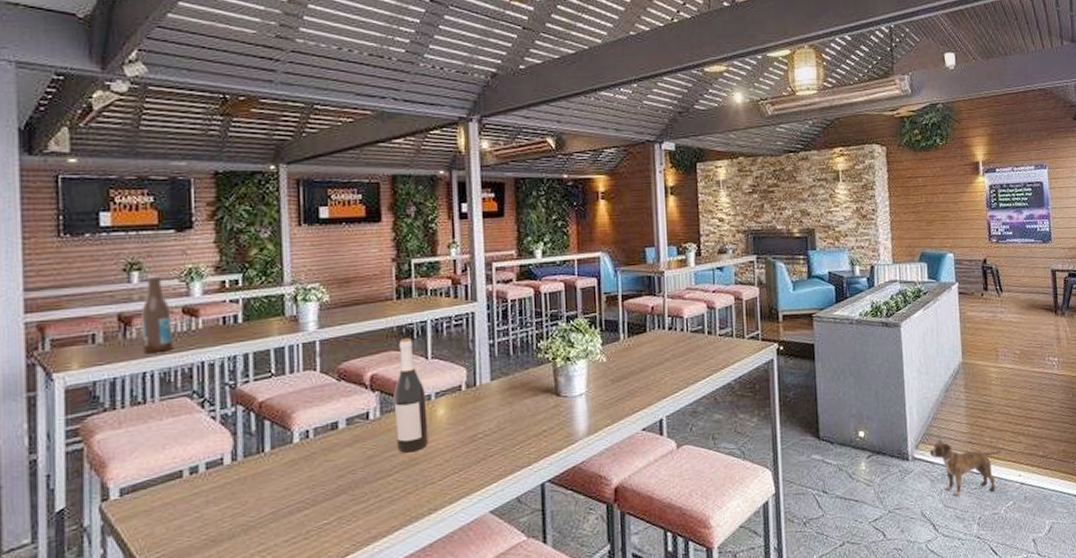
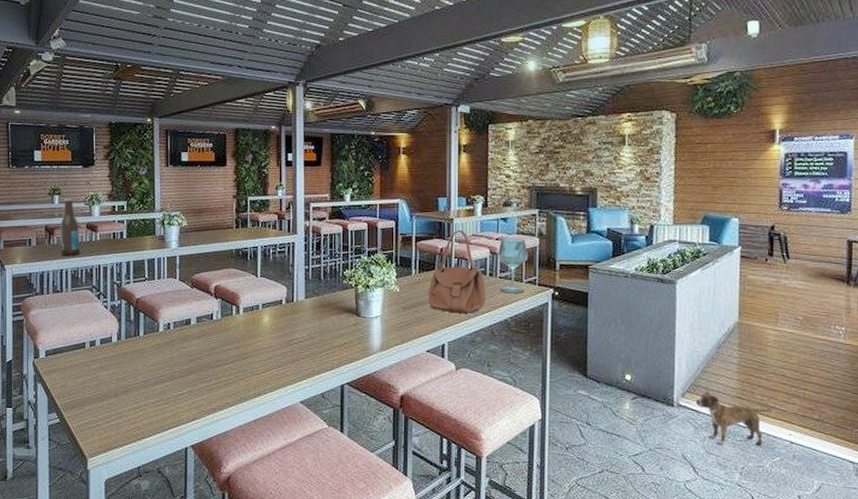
wine bottle: present [393,337,428,453] -> none [231,259,256,348]
handbag: none [640,283,705,381] -> present [428,229,485,313]
wine glass: none [716,289,749,353] -> present [498,238,528,293]

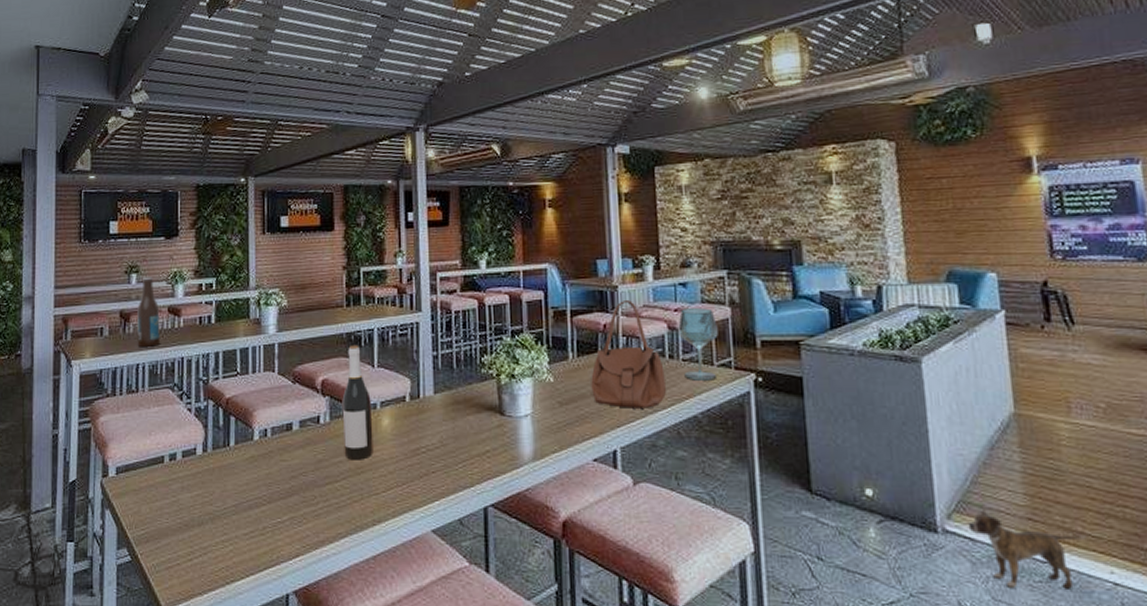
wine bottle: none [231,259,256,348] -> present [342,344,373,460]

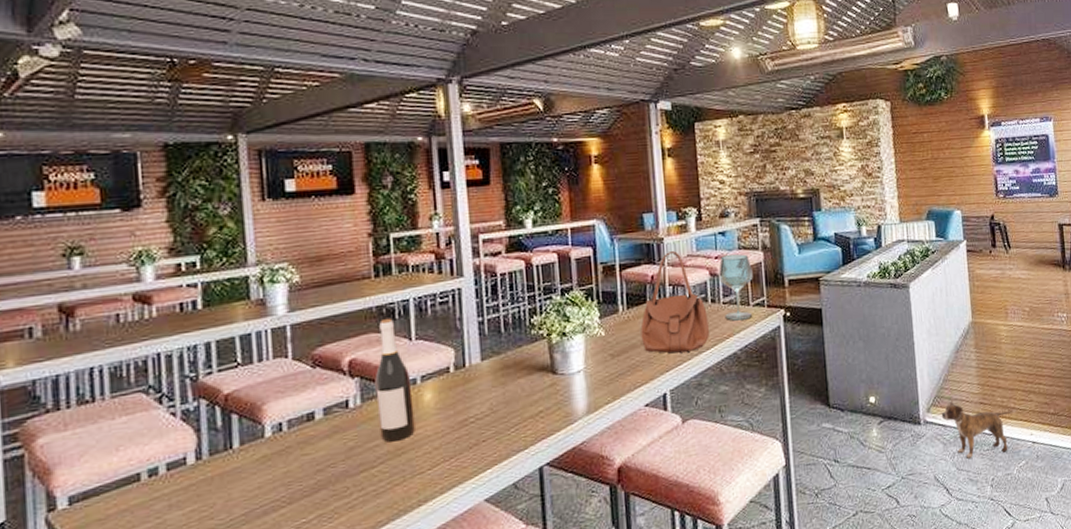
beer bottle: present [137,276,160,348] -> none [85,259,123,347]

